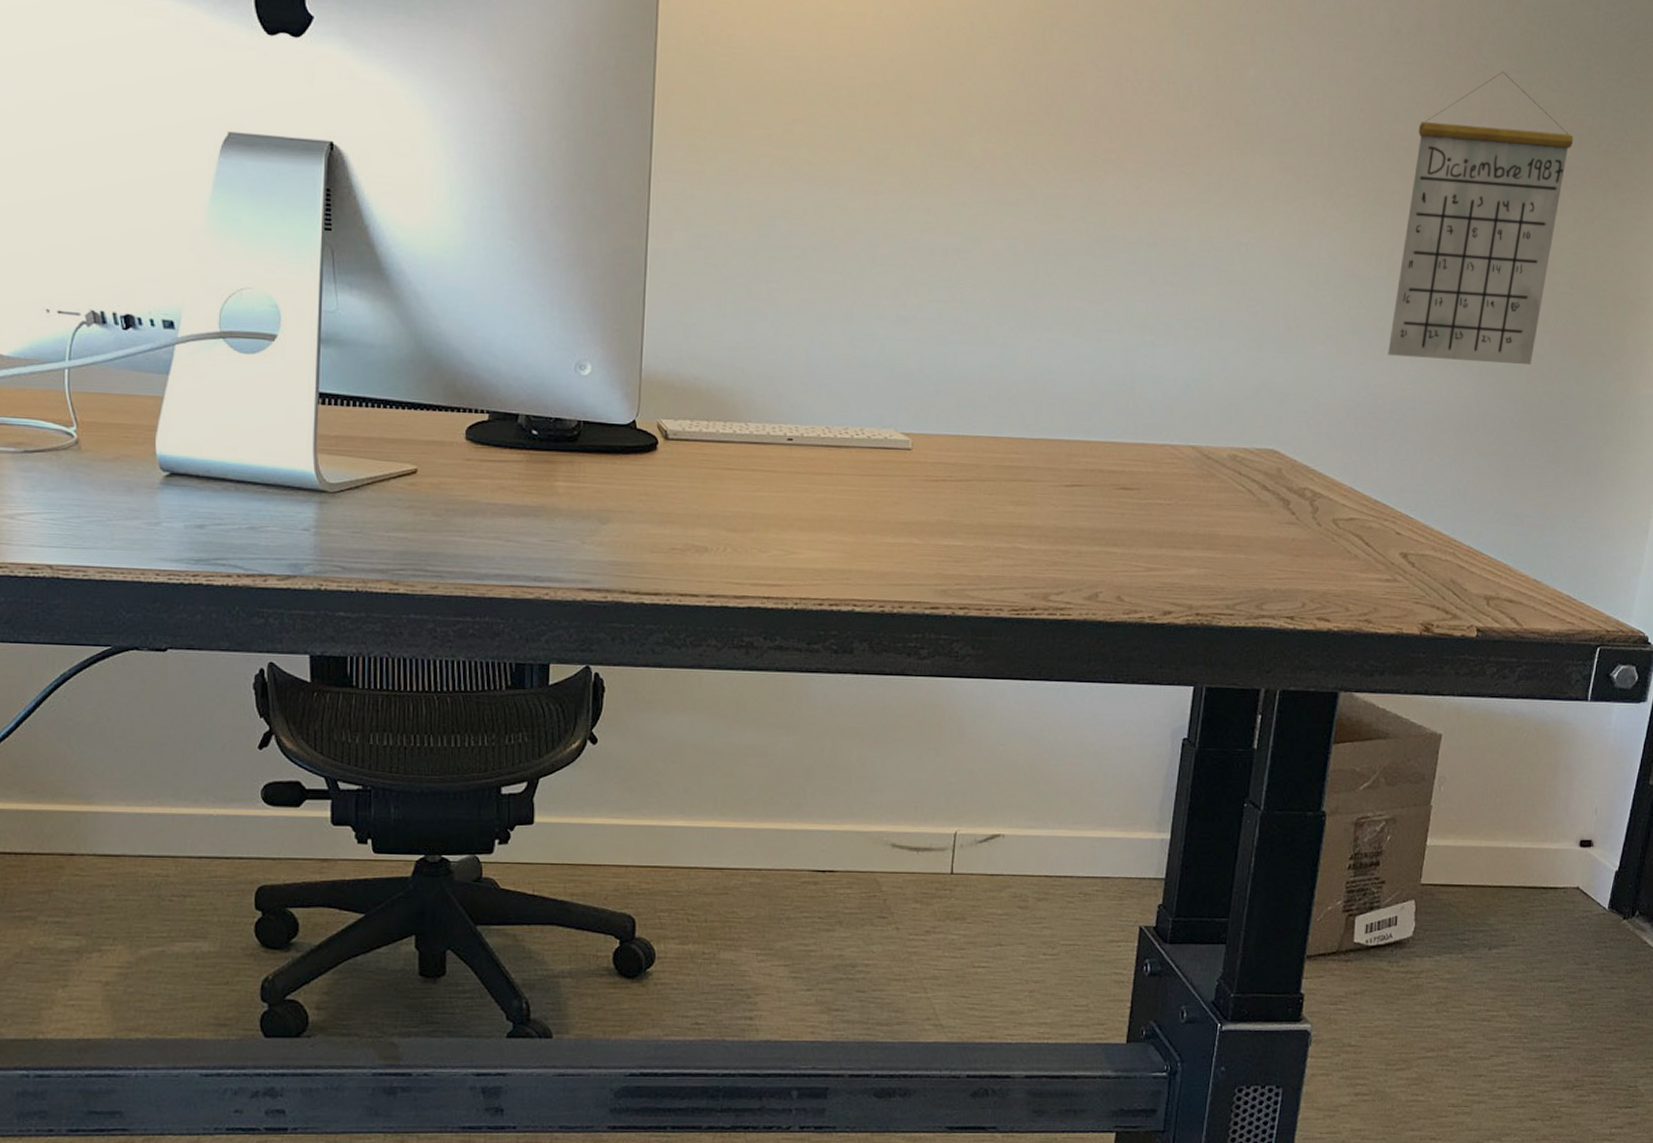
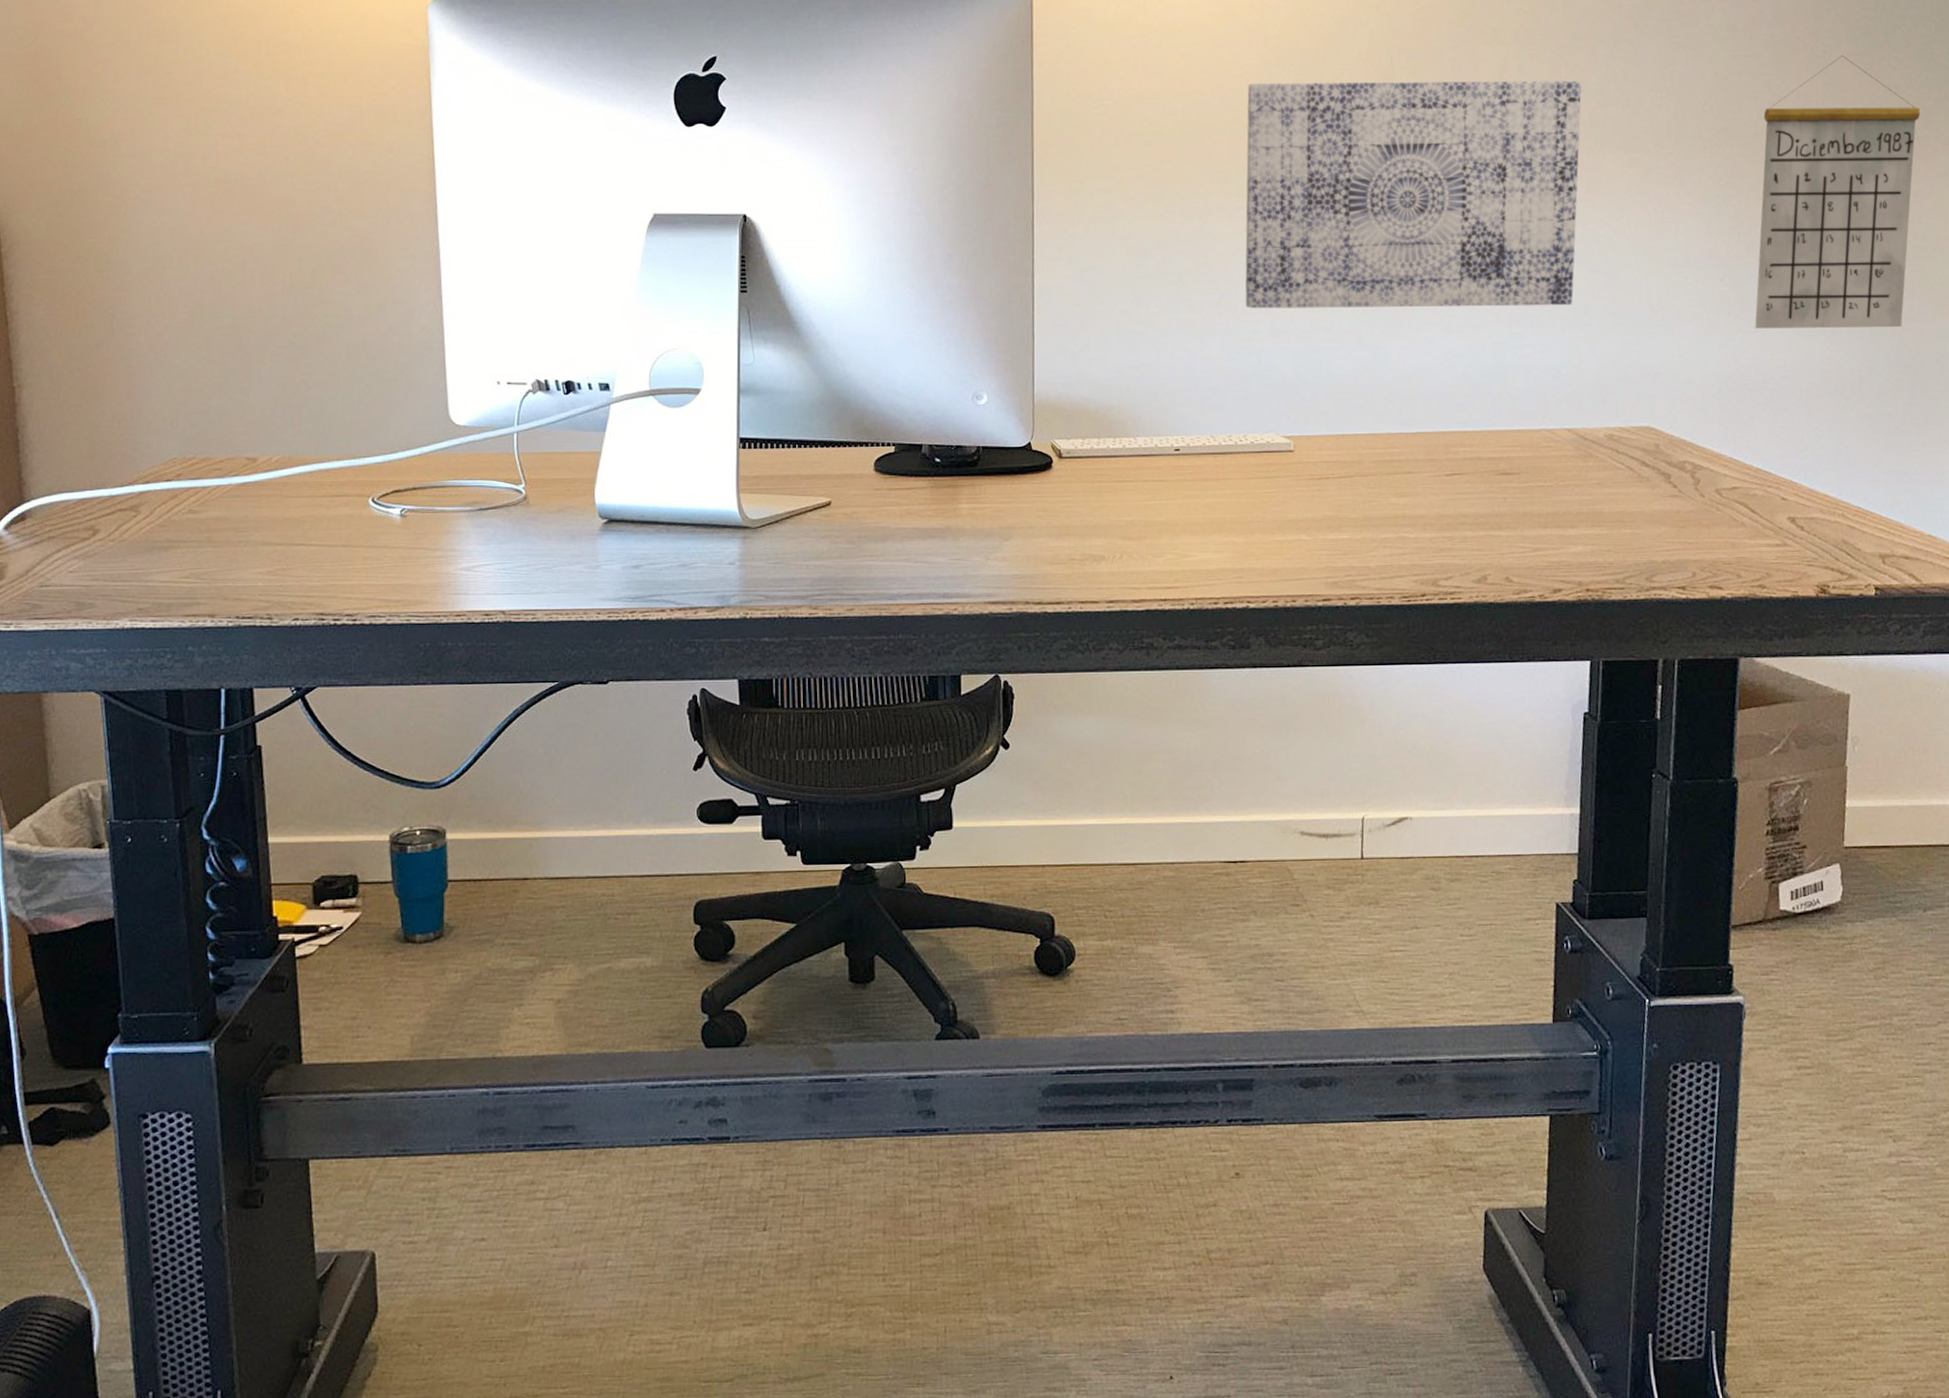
wall art: none [871,43,1237,316] -> present [1245,80,1582,309]

